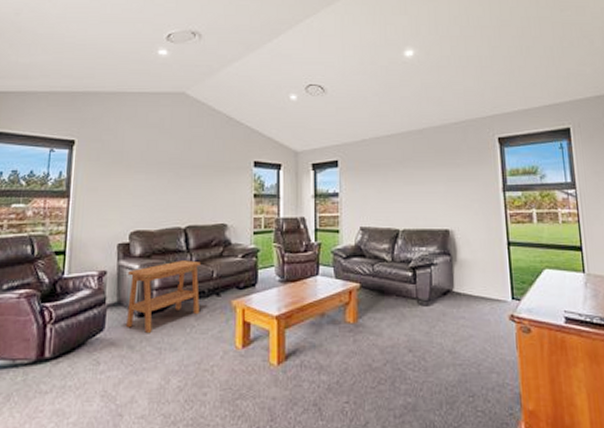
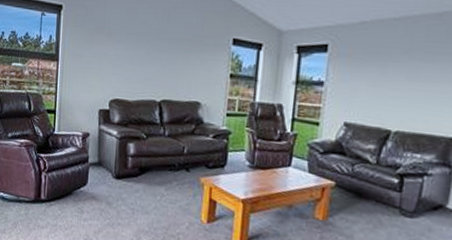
side table: present [125,260,201,334] -> none [104,132,173,195]

